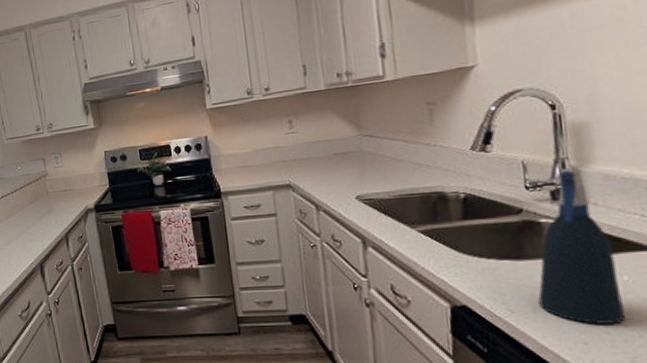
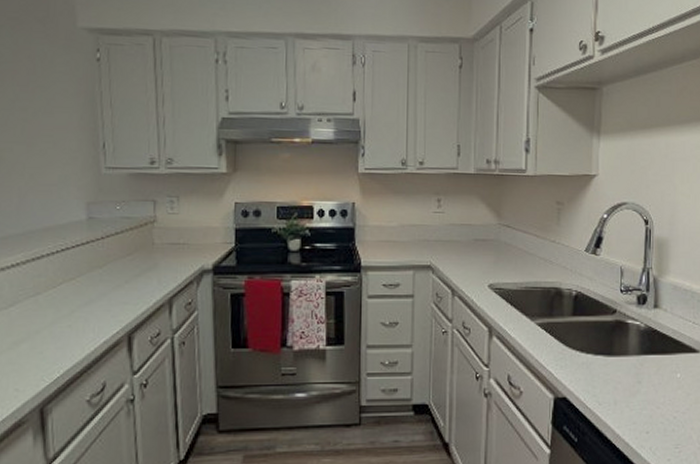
spray bottle: present [538,168,626,324] -> none [619,277,676,416]

